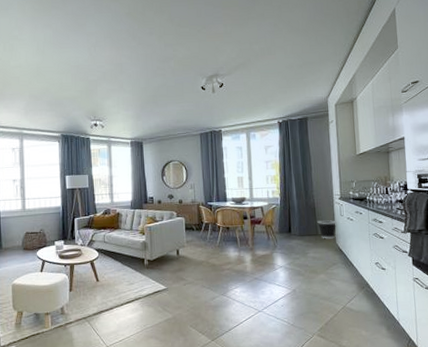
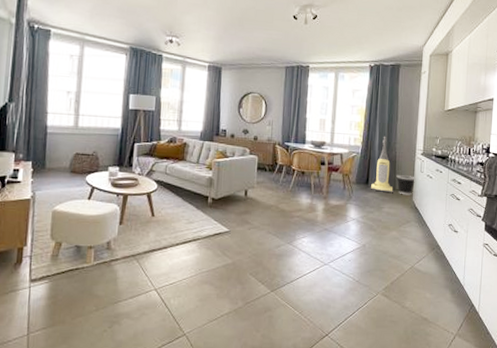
vacuum cleaner: none [293,185,316,239] -> present [370,136,393,193]

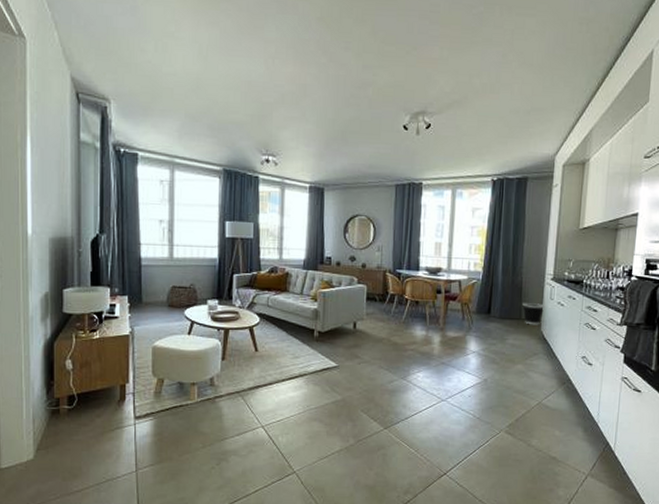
vacuum cleaner: present [370,136,393,193] -> none [492,259,519,323]

